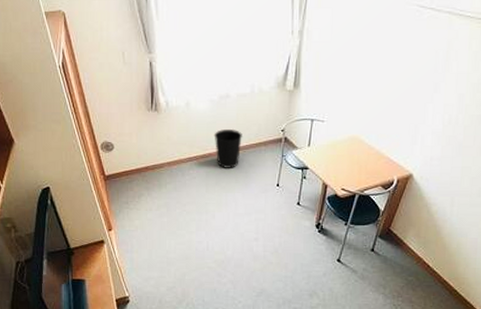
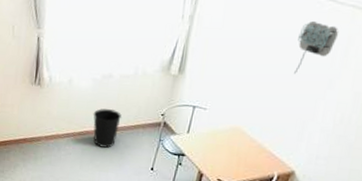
neon sign: none [402,28,439,81] -> present [294,20,340,75]

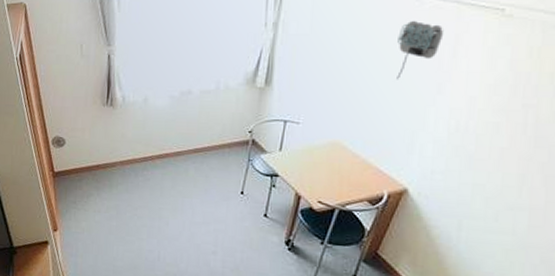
wastebasket: present [93,108,122,148] -> none [172,127,204,171]

